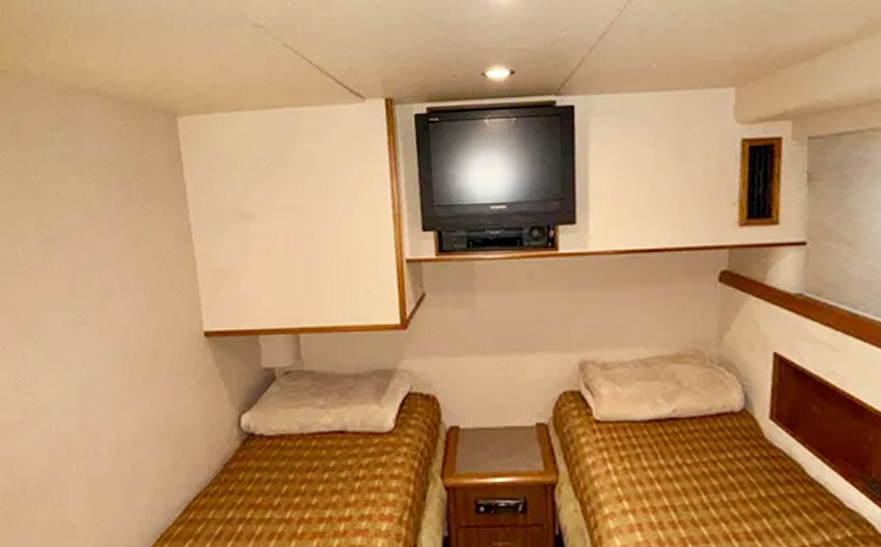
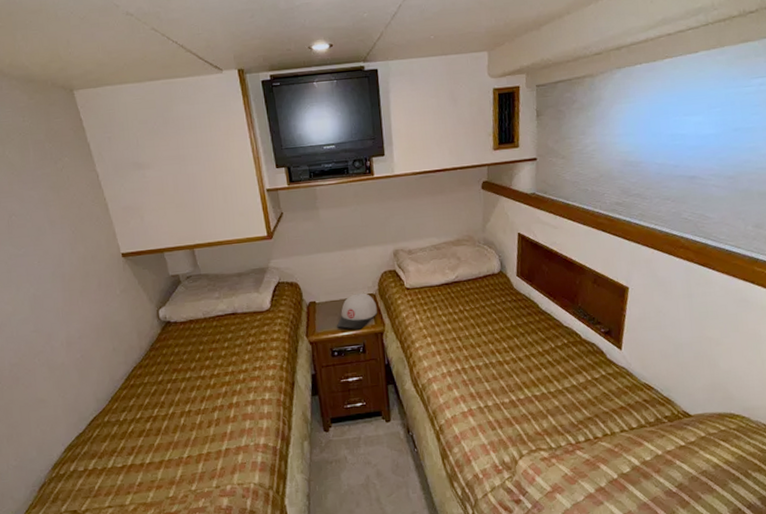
baseball cap: none [486,421,549,476] -> present [336,293,377,330]

